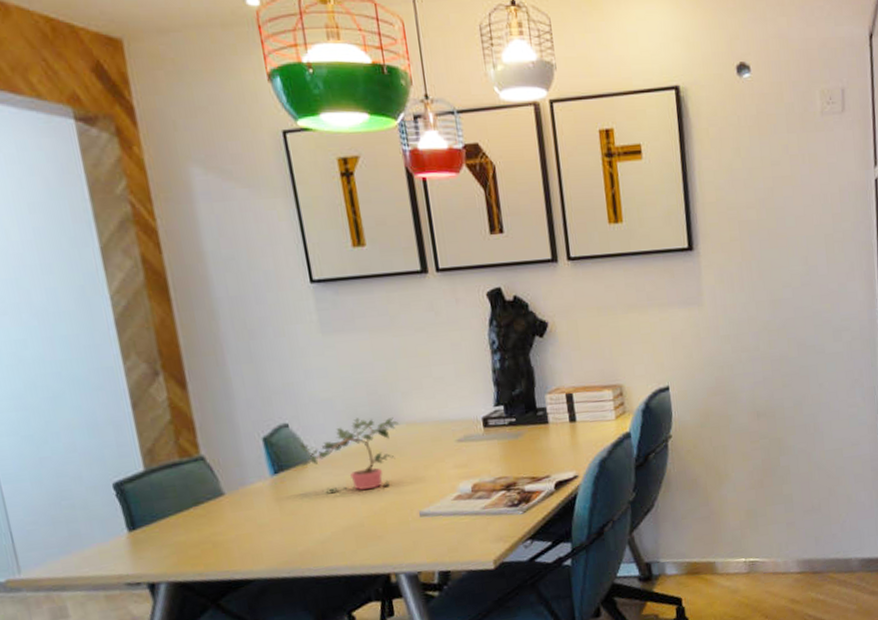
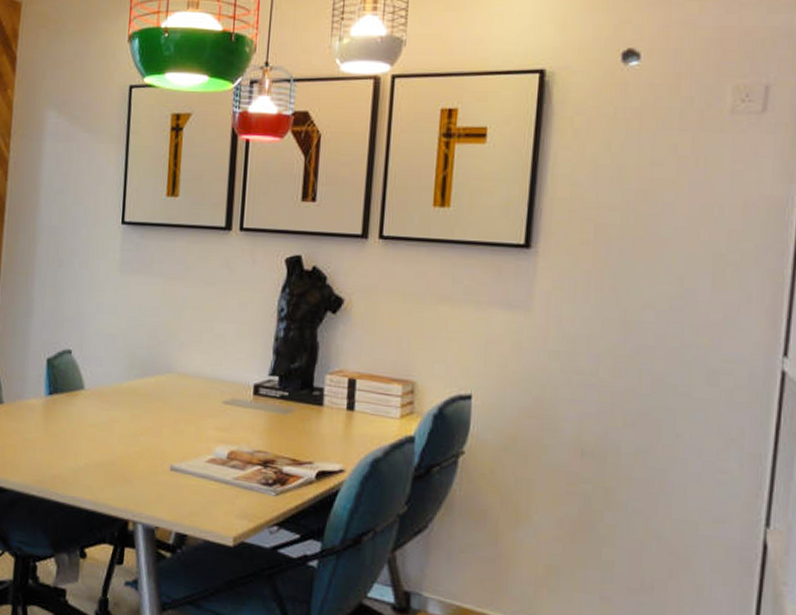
potted plant: present [299,418,399,493] -> none [73,358,171,432]

